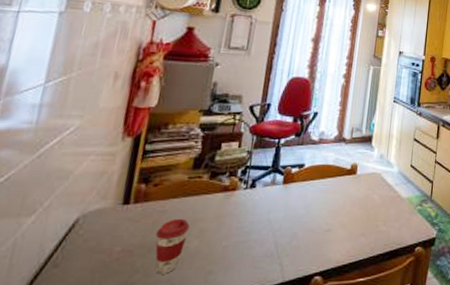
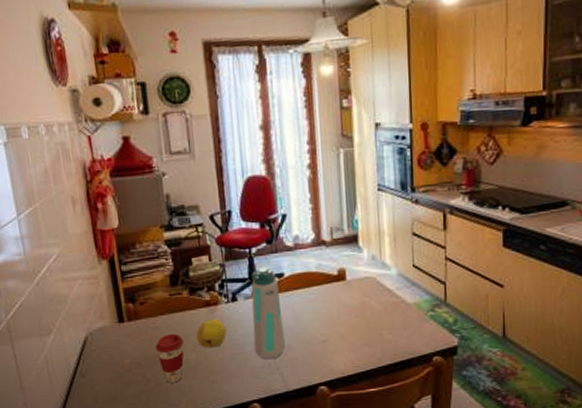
fruit: none [204,205,238,235] -> present [196,319,226,348]
water bottle: none [260,156,298,247] -> present [251,265,285,358]

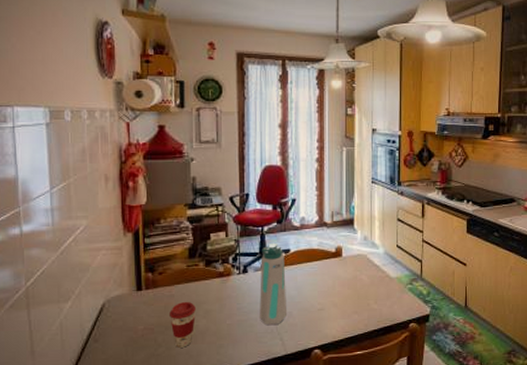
fruit: present [196,319,226,348] -> none [208,288,235,315]

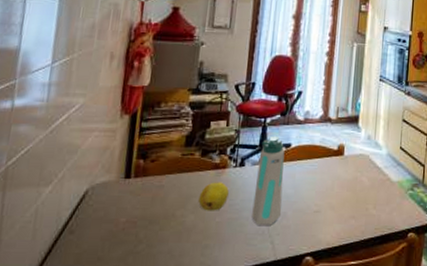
coffee cup: present [170,301,196,348] -> none [155,193,185,246]
fruit: none [208,288,235,315] -> present [198,182,229,211]

